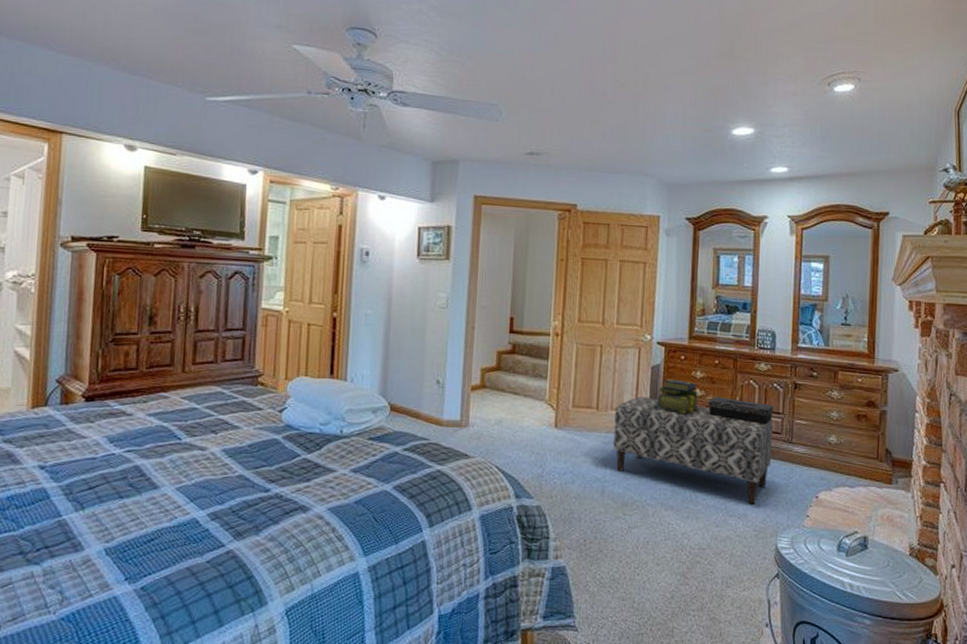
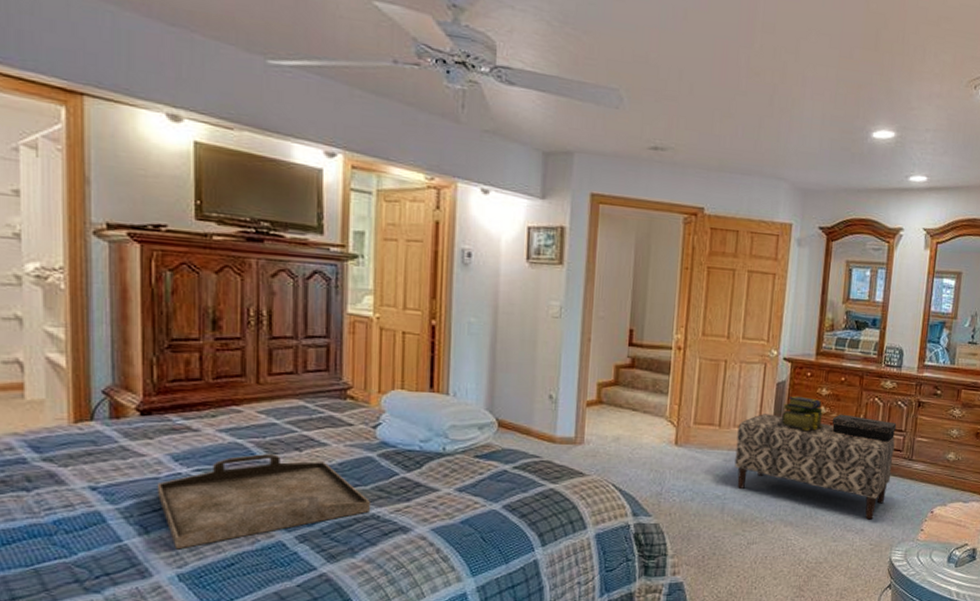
serving tray: none [93,436,276,525] -> present [157,454,371,550]

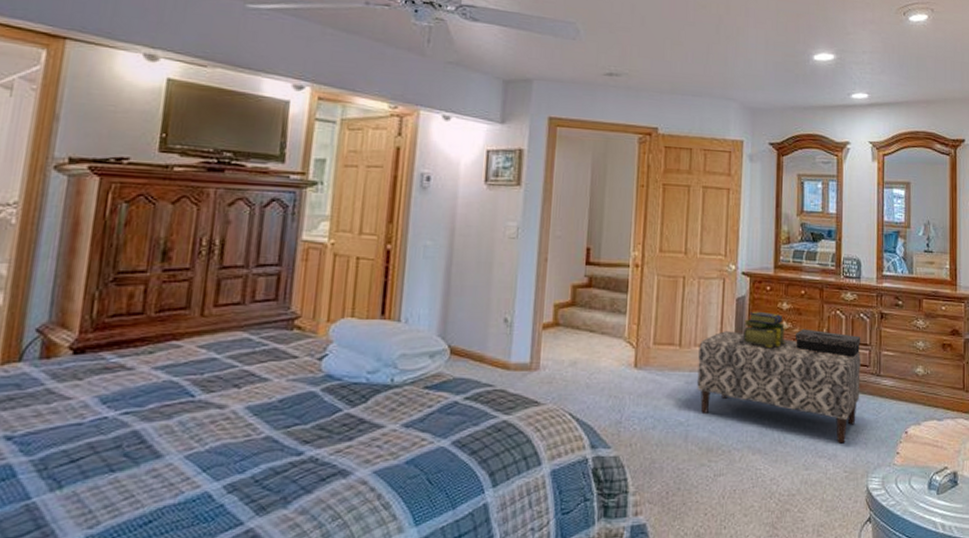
serving tray: present [157,454,371,550] -> none [77,392,311,507]

